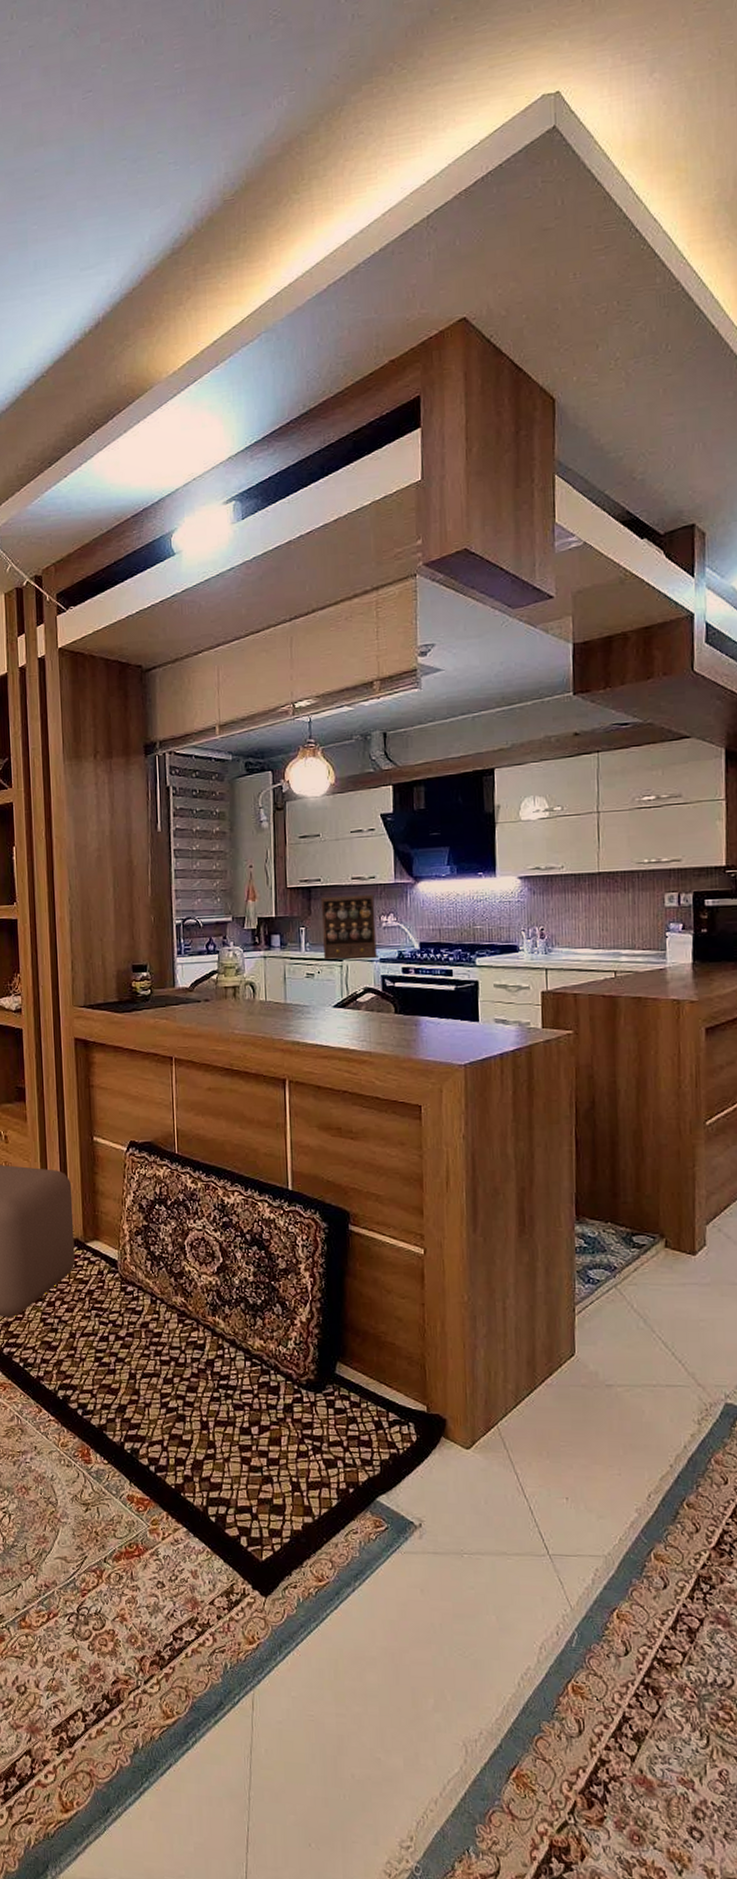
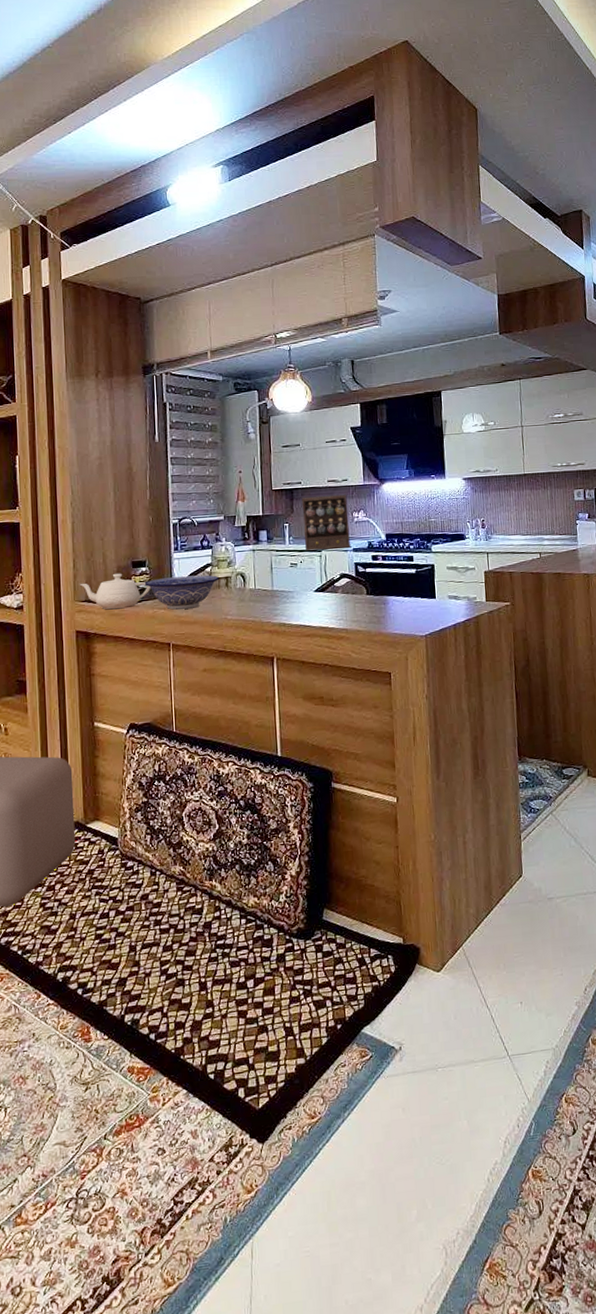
teapot: none [78,977,152,1017] -> present [79,573,151,610]
decorative bowl: none [145,983,226,1021] -> present [144,575,219,611]

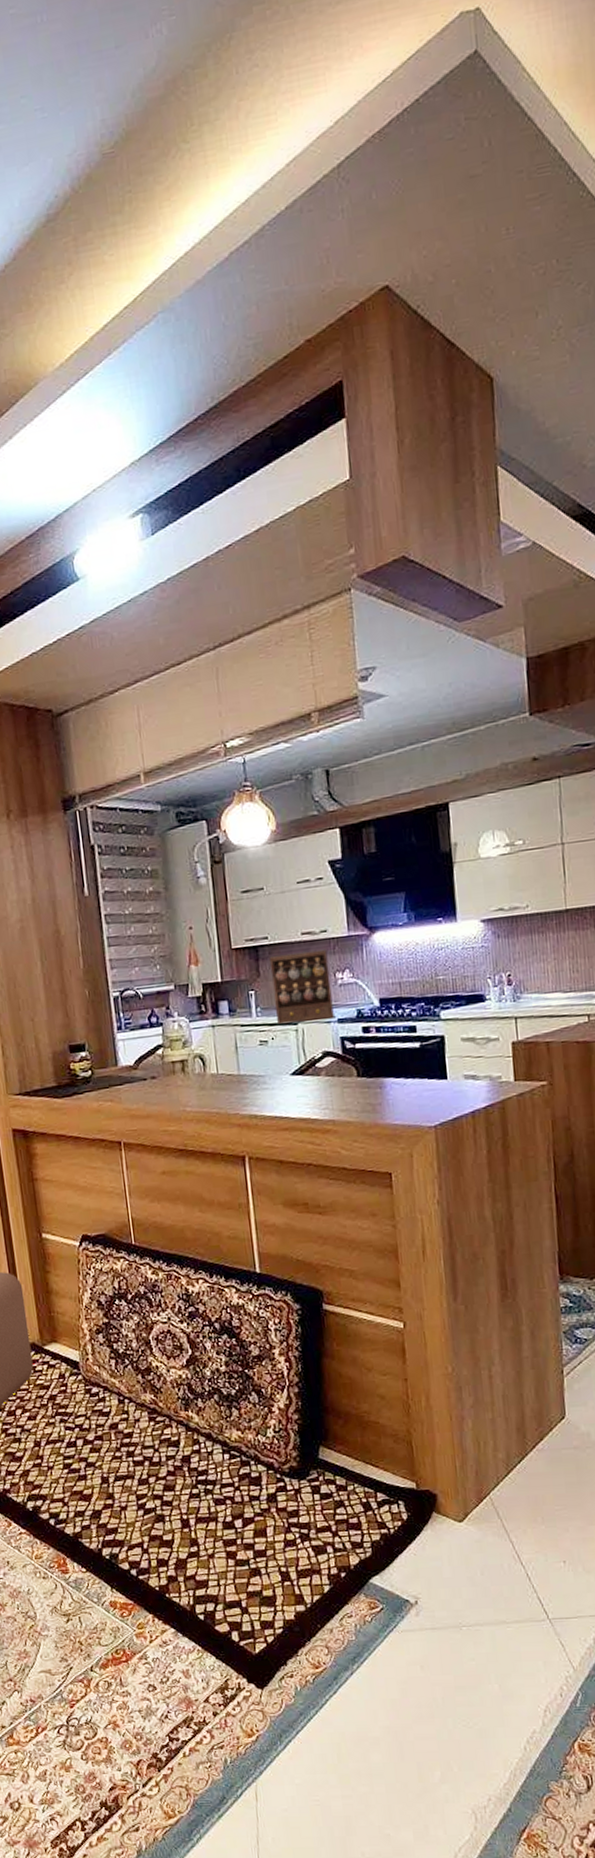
teapot: present [79,573,151,610] -> none [11,1059,93,1104]
decorative bowl: present [144,575,219,611] -> none [85,1058,174,1103]

